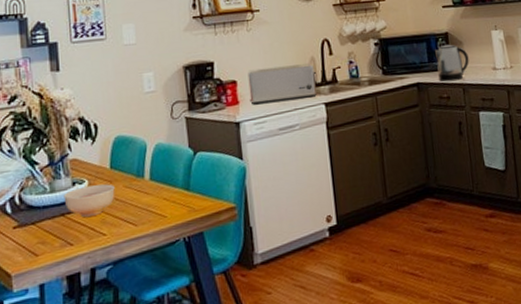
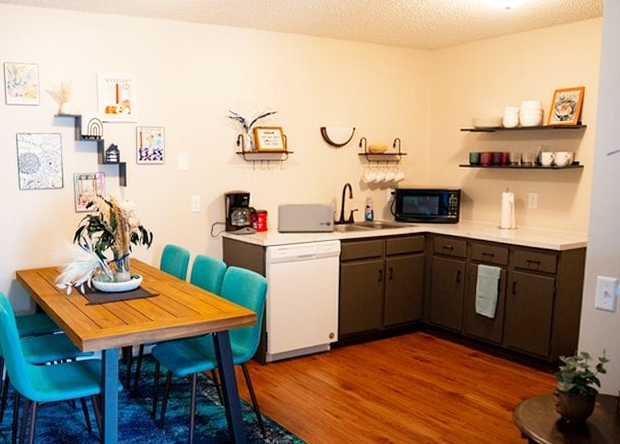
bowl: present [63,184,115,217] -> none [123,281,163,304]
kettle: present [435,44,469,83] -> none [446,200,477,235]

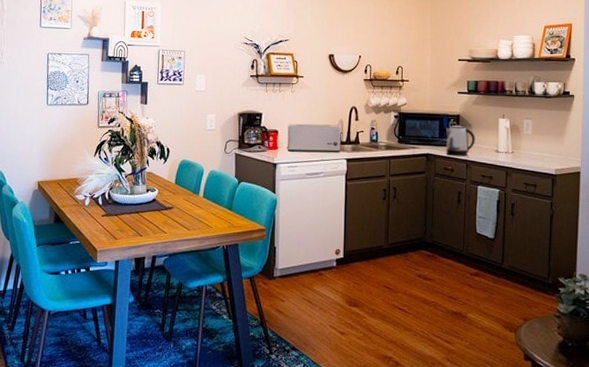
kettle: none [446,200,477,235] -> present [446,125,475,157]

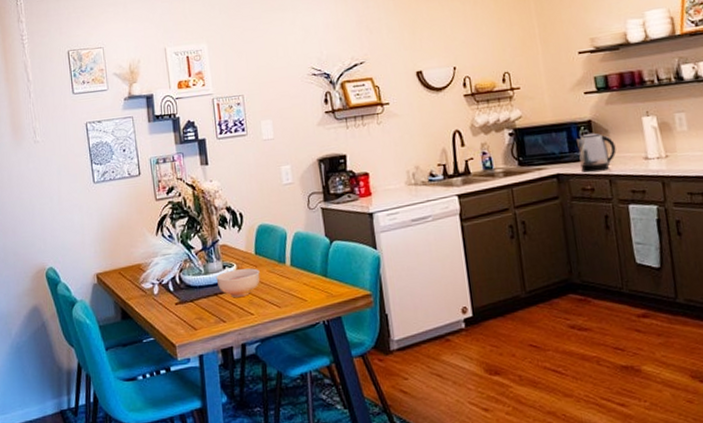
bowl: none [139,194,177,217] -> present [216,268,261,297]
toaster: present [287,123,343,153] -> none [379,155,449,197]

